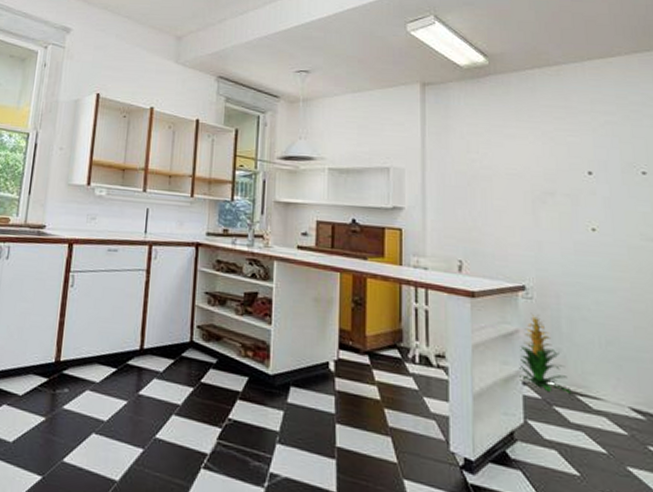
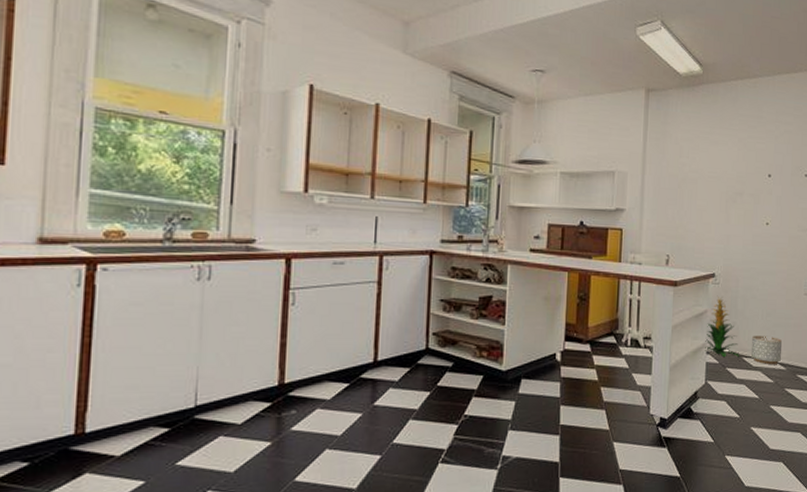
planter: none [588,368,638,411] -> present [751,335,783,364]

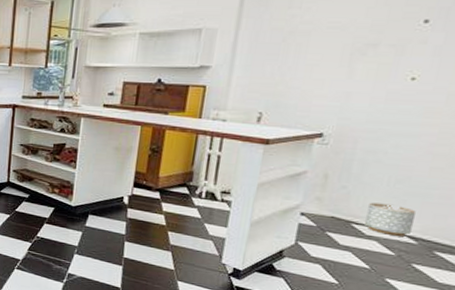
indoor plant: present [705,297,740,356] -> none [298,158,348,222]

